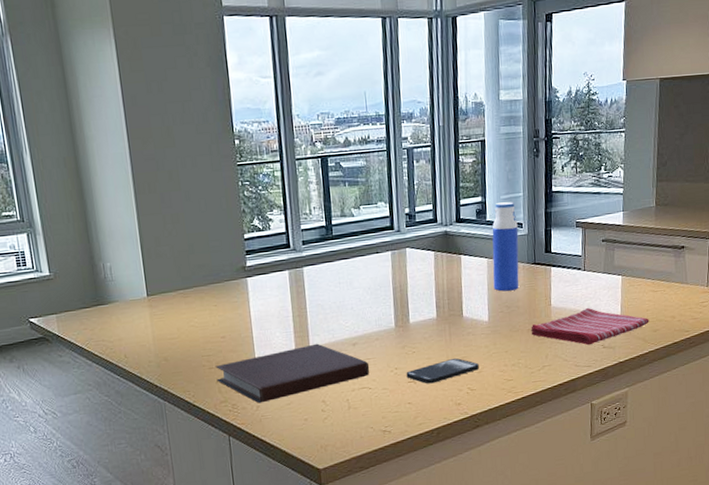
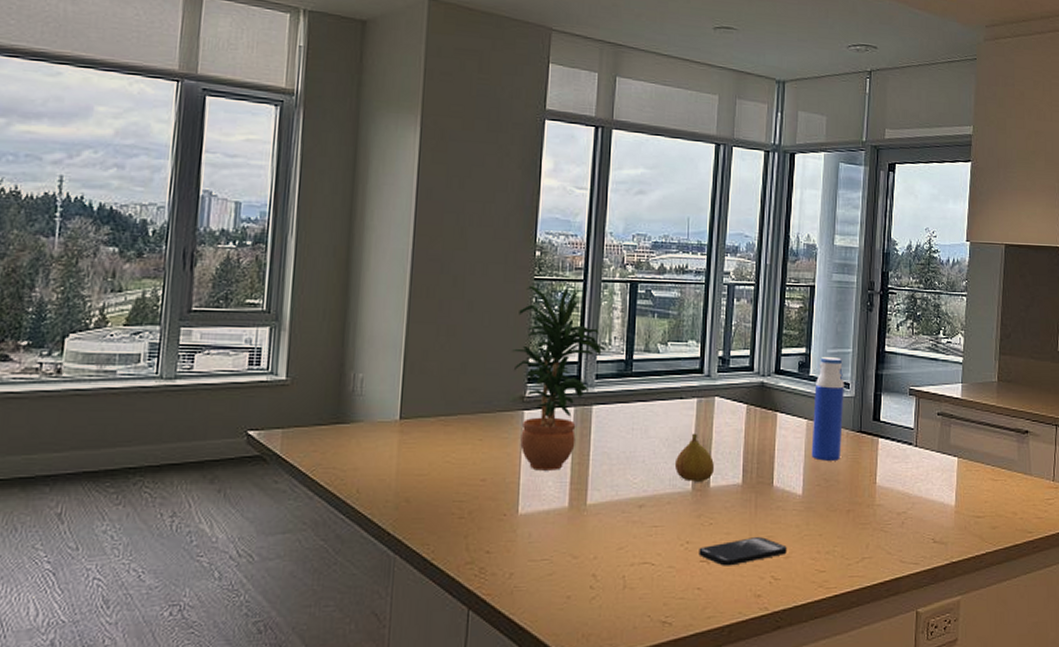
notebook: present [215,343,370,404] -> none [465,500,656,570]
potted plant: none [229,168,307,325] -> present [512,285,605,471]
fruit: none [378,280,412,321] -> present [674,433,714,482]
dish towel: present [531,307,649,346] -> none [851,491,987,538]

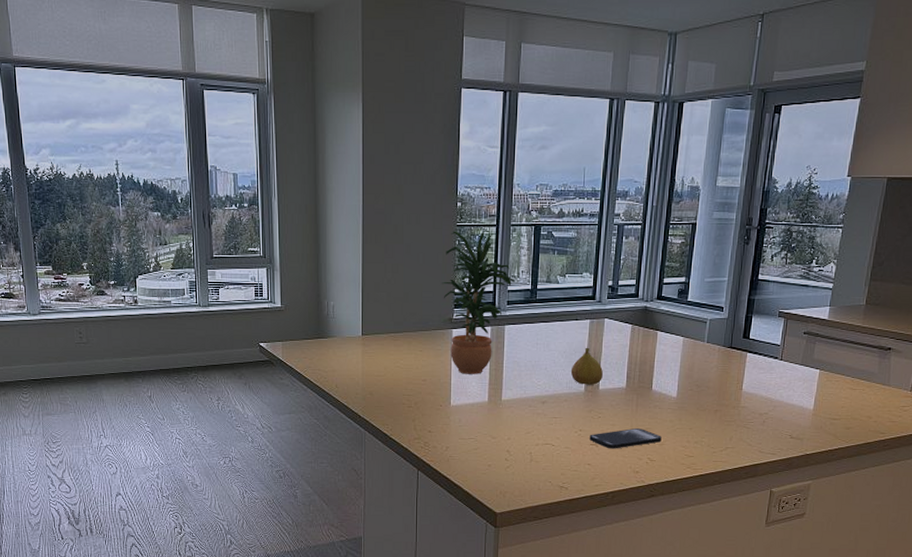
water bottle: present [811,357,844,461] -> none [686,285,719,371]

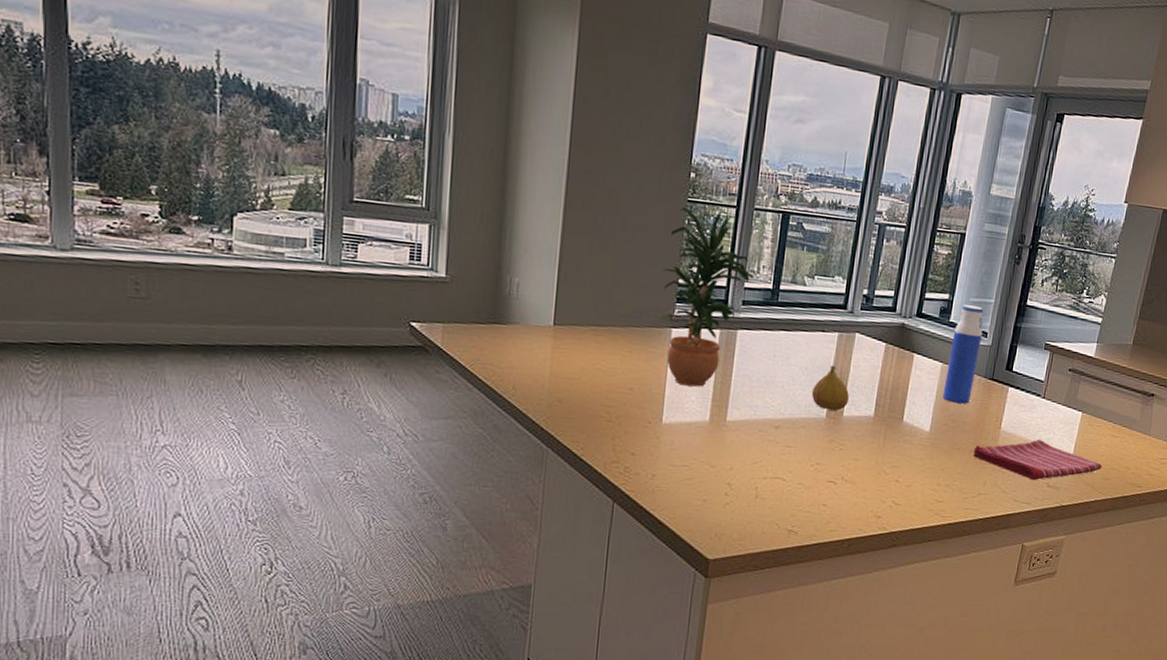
smartphone: present [589,428,662,449] -> none [827,465,910,489]
water bottle: none [686,285,719,371] -> present [942,305,984,404]
dish towel: none [718,396,843,434] -> present [973,439,1102,481]

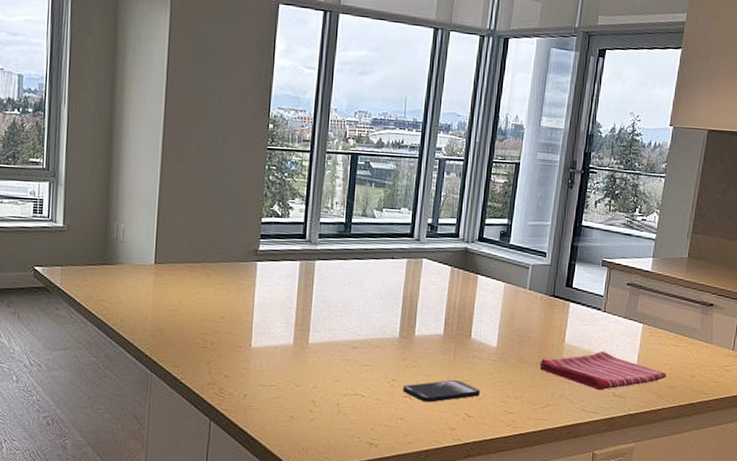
potted plant: present [663,207,753,387] -> none [248,154,327,314]
fruit: present [811,365,849,411] -> none [384,288,419,331]
smartphone: none [827,465,910,489] -> present [403,380,480,403]
water bottle: present [942,305,984,404] -> none [507,228,542,320]

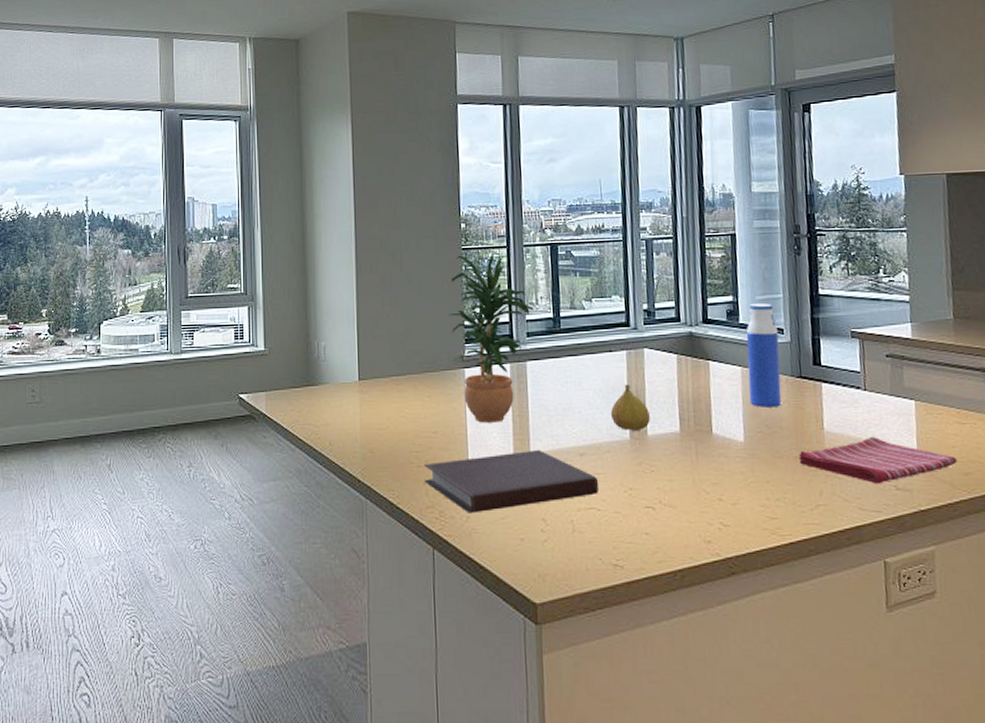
notebook: none [208,340,367,392] -> present [423,449,599,514]
potted plant: none [248,154,327,314] -> present [449,254,533,423]
fruit: none [384,288,419,331] -> present [610,384,650,431]
smartphone: present [403,380,480,403] -> none [643,484,734,512]
water bottle: none [507,228,542,320] -> present [746,303,782,407]

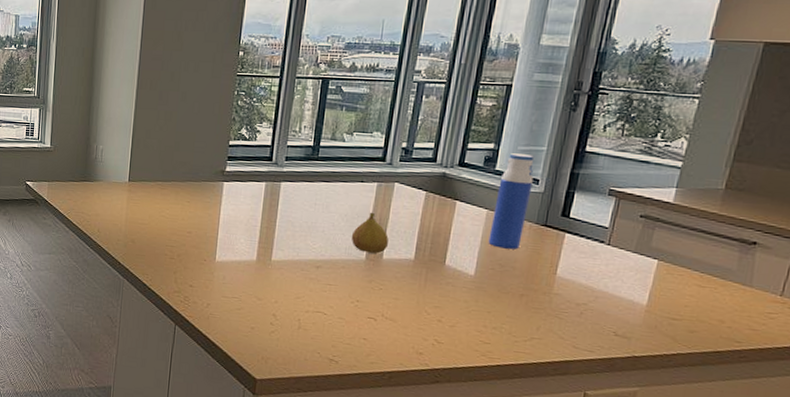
notebook: present [423,449,599,514] -> none [175,257,330,302]
potted plant: present [449,254,533,423] -> none [216,80,295,231]
dish towel: present [798,436,957,485] -> none [524,286,686,329]

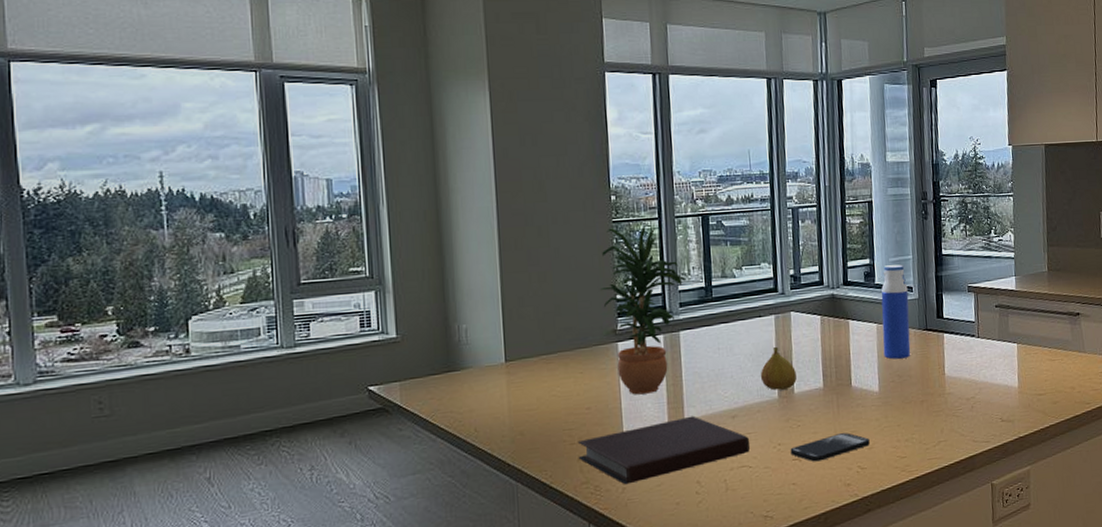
notebook: none [175,257,330,302] -> present [577,415,751,485]
potted plant: none [216,80,295,231] -> present [600,226,685,395]
smartphone: none [367,305,453,326] -> present [790,432,870,462]

